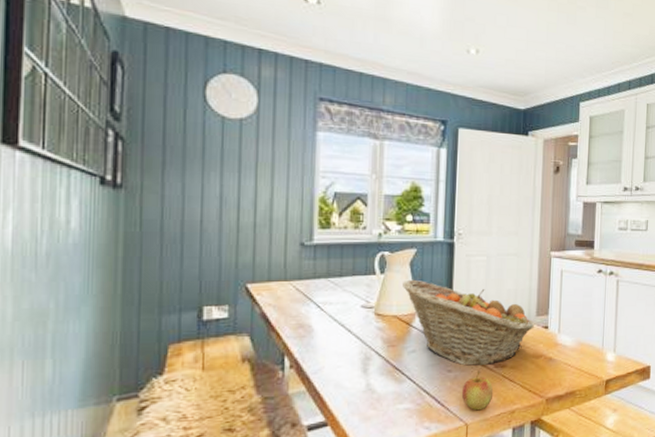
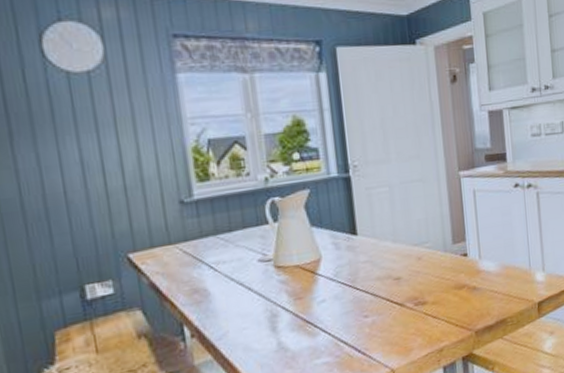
fruit basket: present [403,279,534,366] -> none [300,223,452,309]
apple: present [462,370,494,411] -> none [383,311,418,355]

